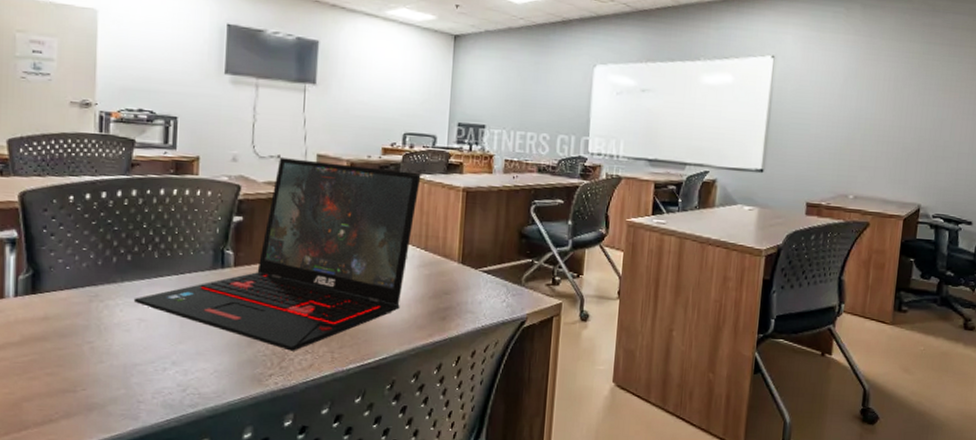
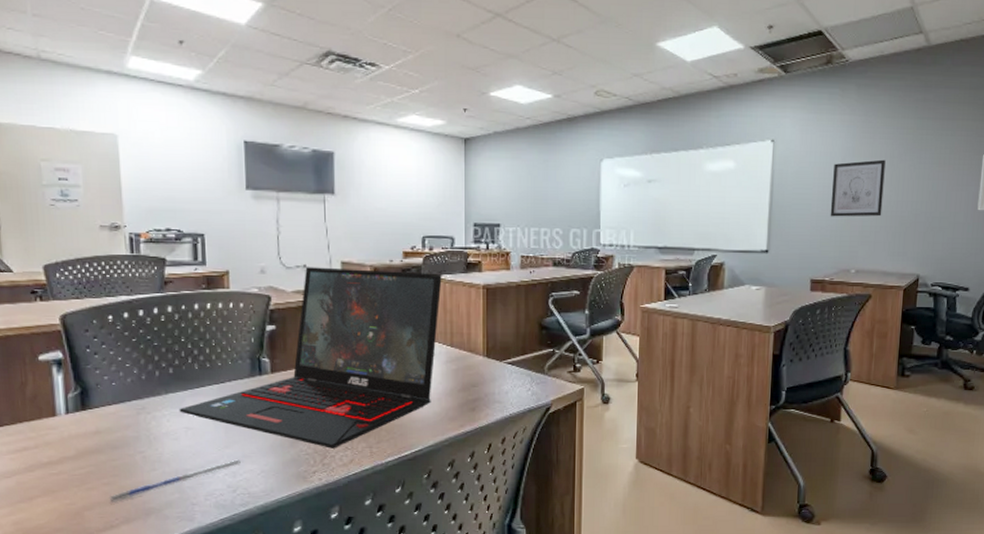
pen: none [52,356,195,395] -> present [110,459,242,502]
wall art: none [829,82,889,142] -> present [830,159,886,217]

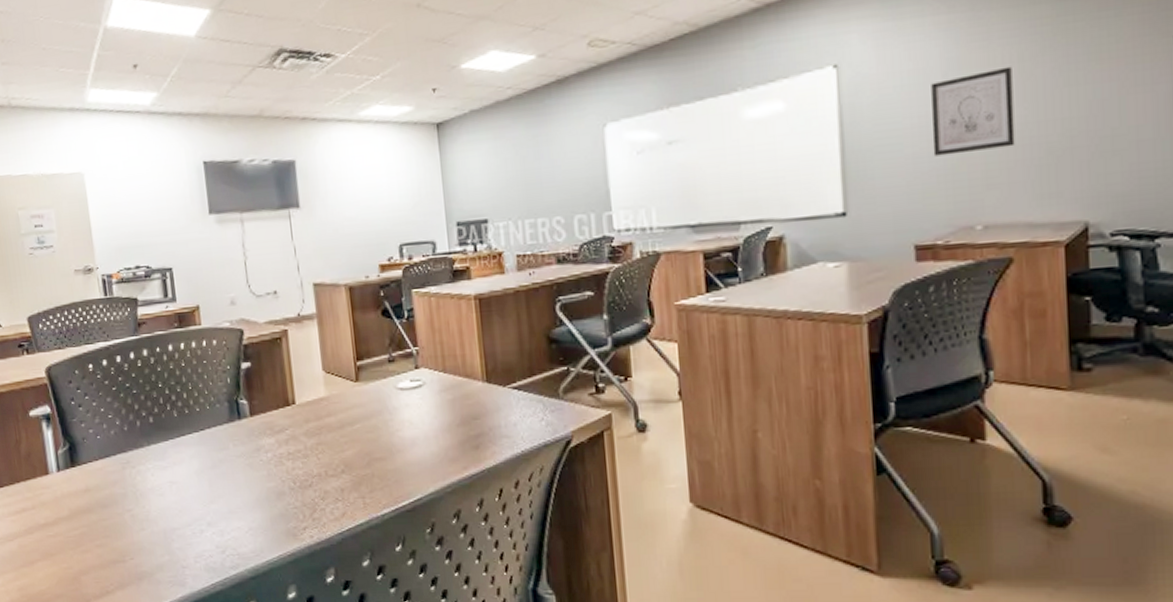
pen: present [110,459,242,502] -> none [103,516,229,566]
laptop: present [179,267,442,449] -> none [161,286,427,501]

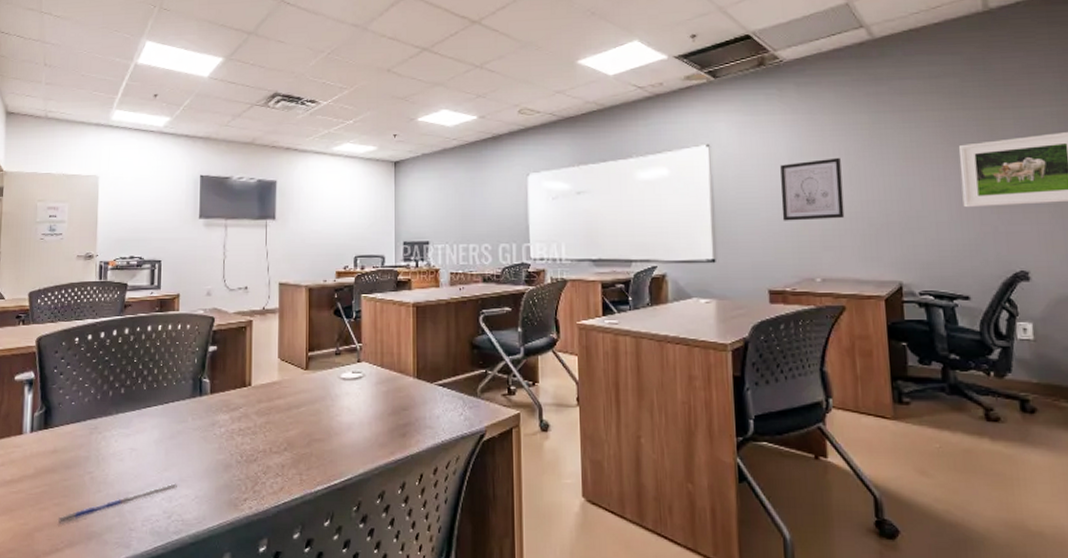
pen: none [103,516,229,566] -> present [58,483,178,524]

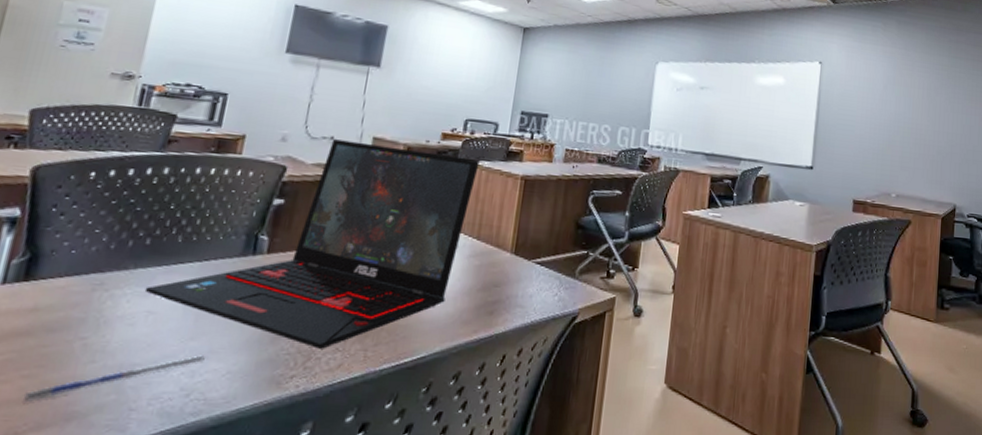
laptop: none [126,289,373,475] -> present [144,139,480,349]
wall art: present [780,157,845,221] -> none [872,90,923,144]

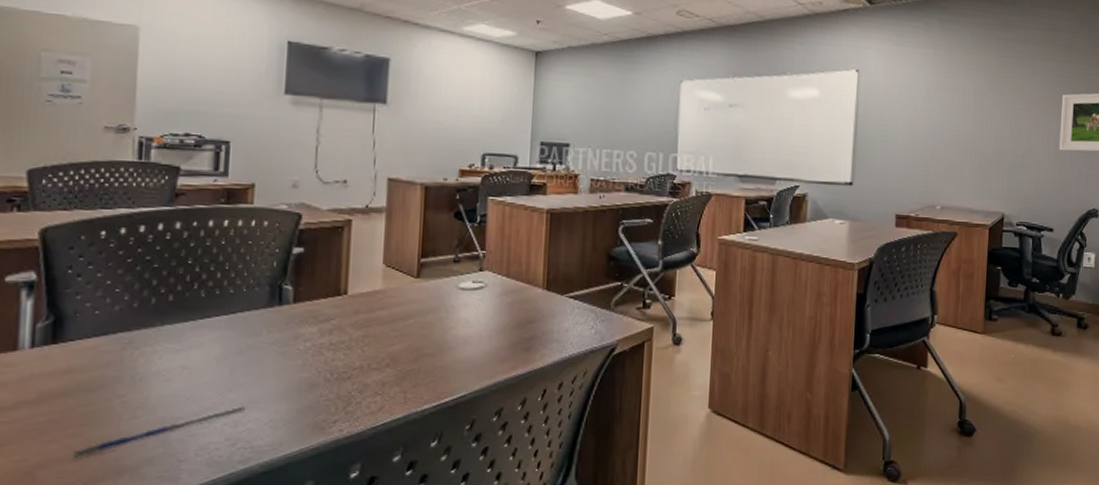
laptop: present [144,139,480,349] -> none [175,183,502,393]

